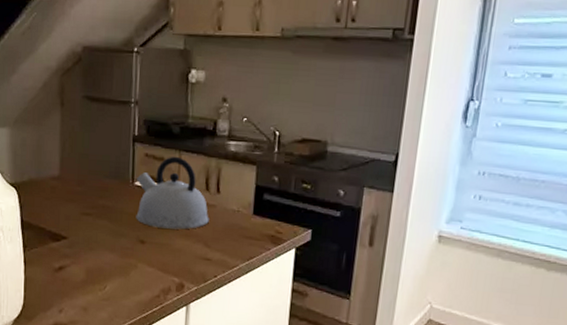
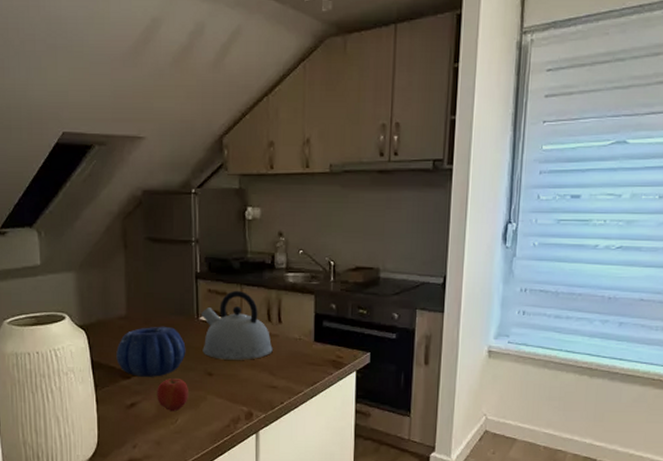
decorative bowl: none [47,189,119,241] -> present [116,327,186,377]
apple: none [86,244,119,278] -> present [157,379,188,412]

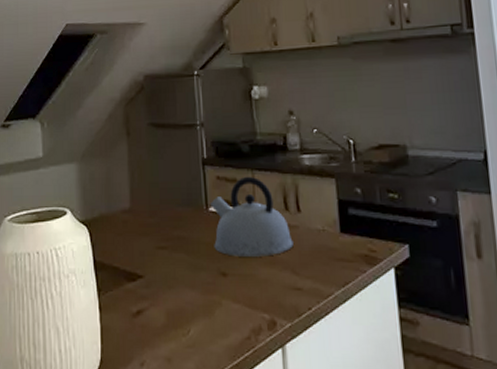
decorative bowl: present [116,327,186,377] -> none [120,220,196,279]
apple: present [157,379,188,412] -> none [165,280,201,321]

